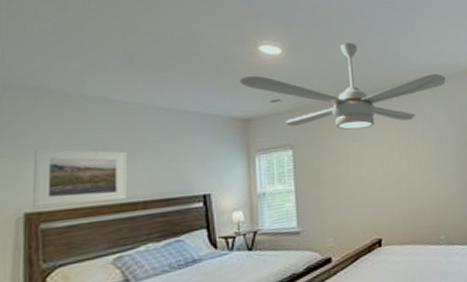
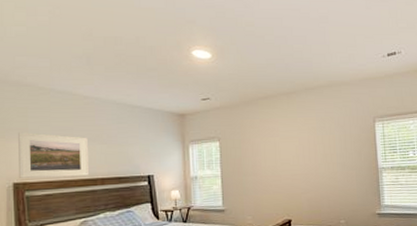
ceiling fan: present [239,43,446,130] -> none [176,50,352,127]

